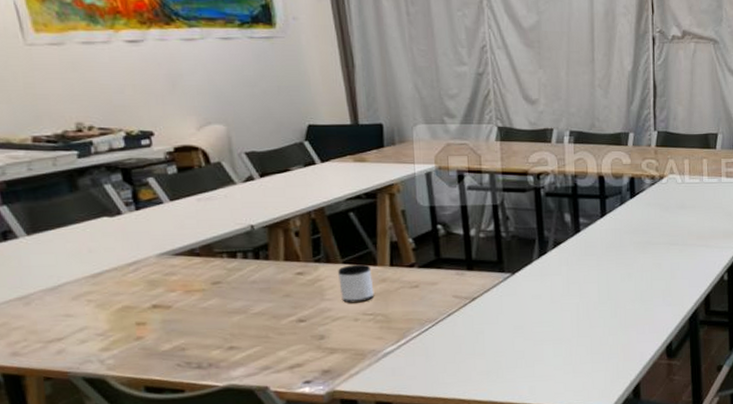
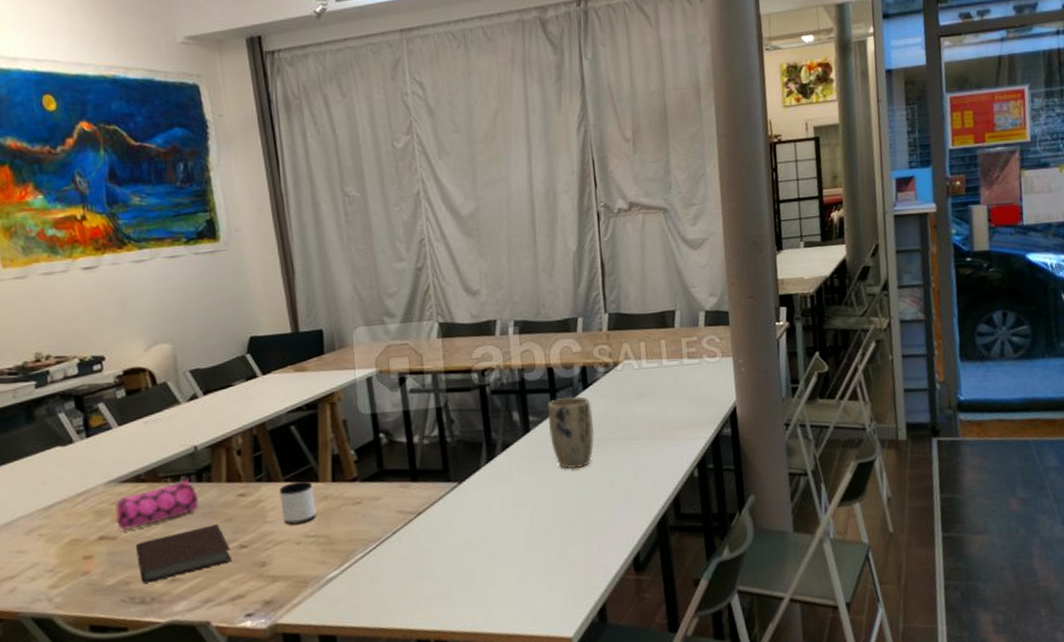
pencil case: none [169,255,256,300] -> present [116,478,199,530]
notebook: none [190,299,291,350] -> present [135,524,233,583]
plant pot: none [596,204,639,268] -> present [546,396,595,470]

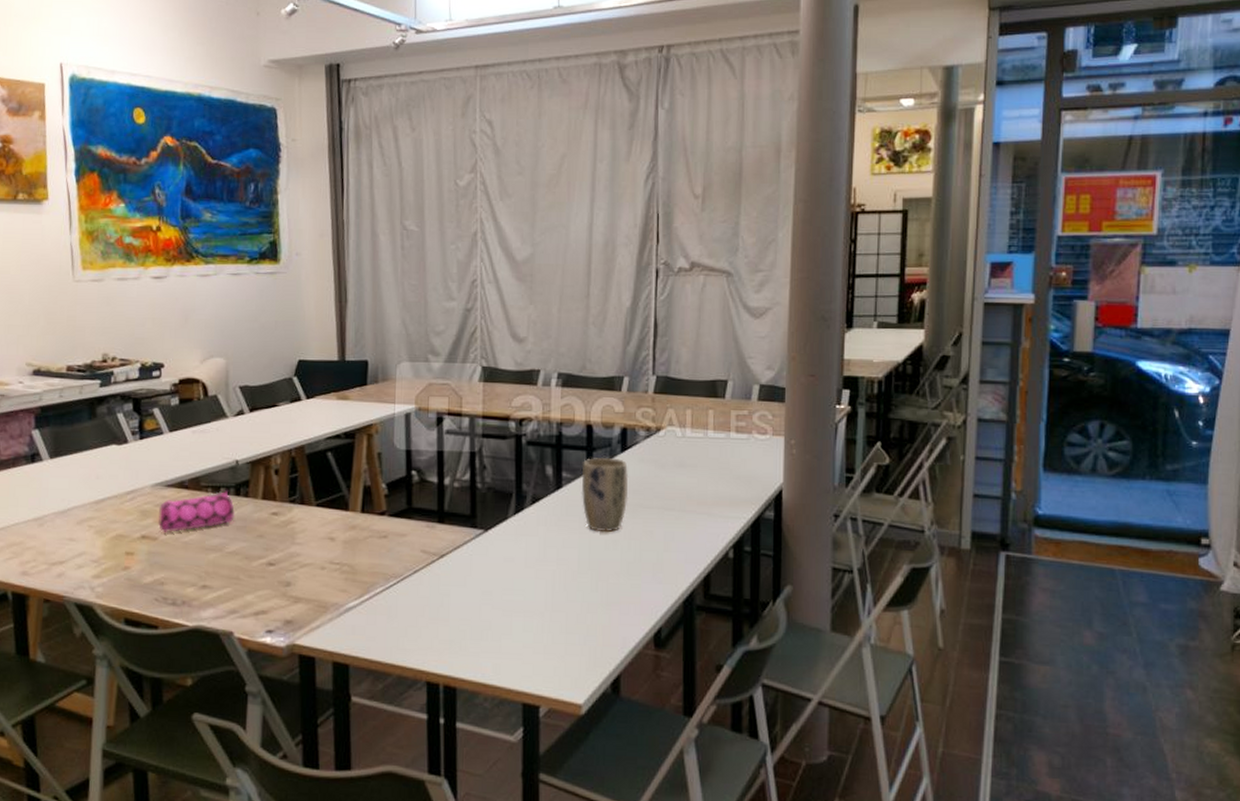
notebook: present [135,524,233,583] -> none [172,539,260,586]
mug: present [278,481,317,525] -> none [309,508,343,550]

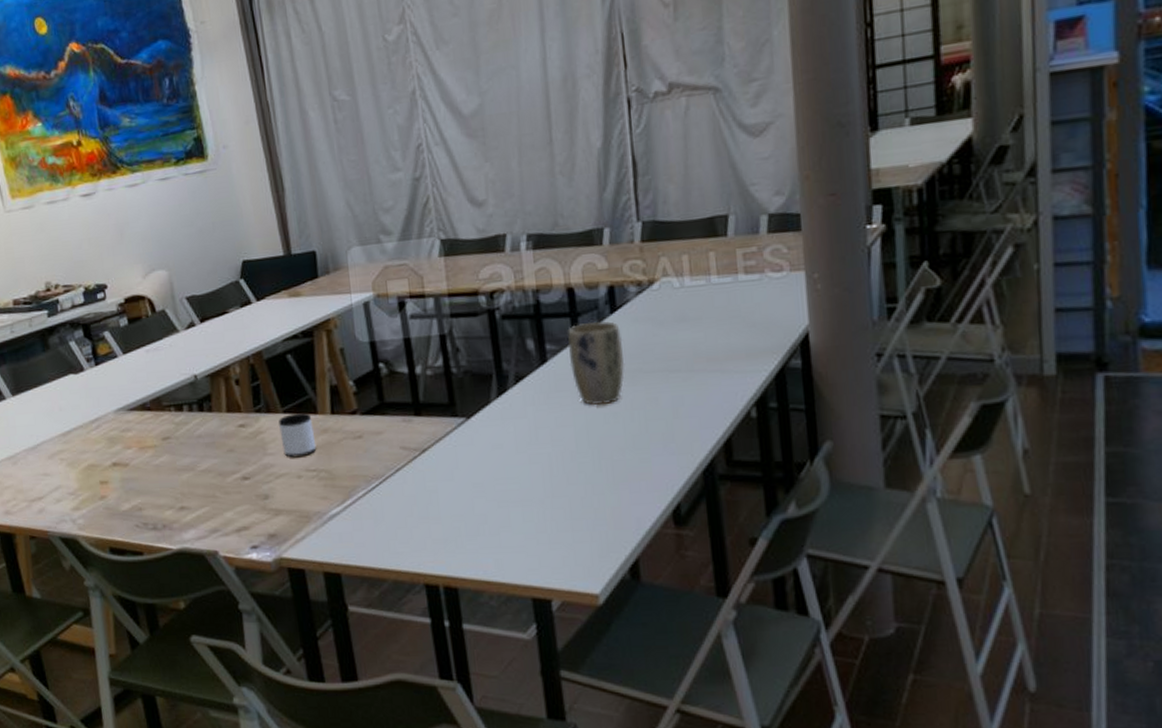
pencil case: present [159,490,235,532] -> none [125,407,202,457]
mug: none [309,508,343,550] -> present [278,413,317,458]

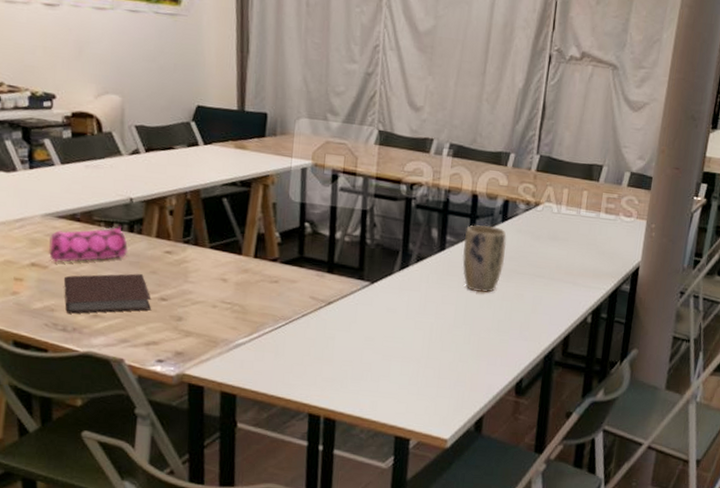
pencil case: none [125,407,202,457] -> present [49,226,128,262]
notebook: none [145,455,236,510] -> present [63,273,152,314]
mug: present [278,413,317,458] -> none [203,250,236,290]

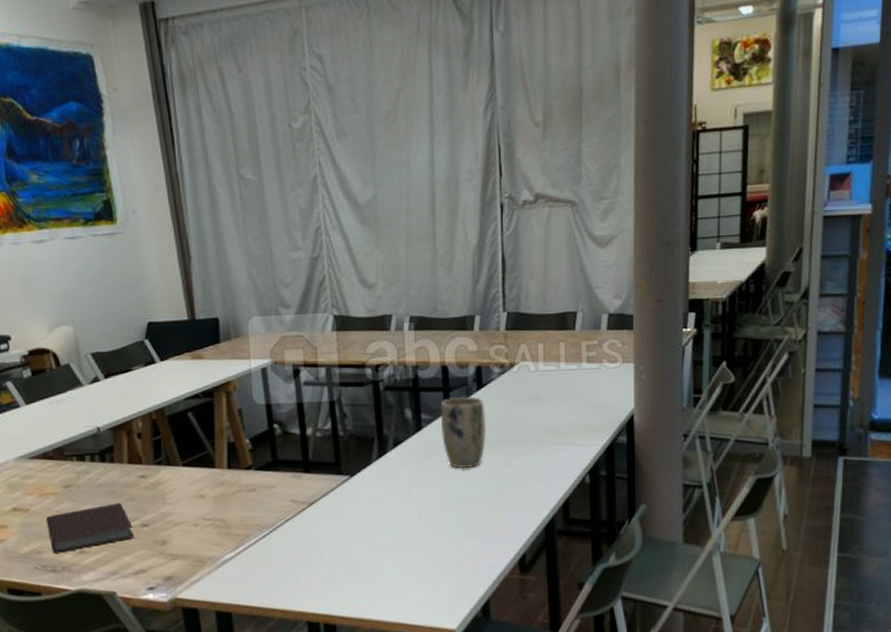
pencil case: present [49,226,128,262] -> none [26,458,103,503]

